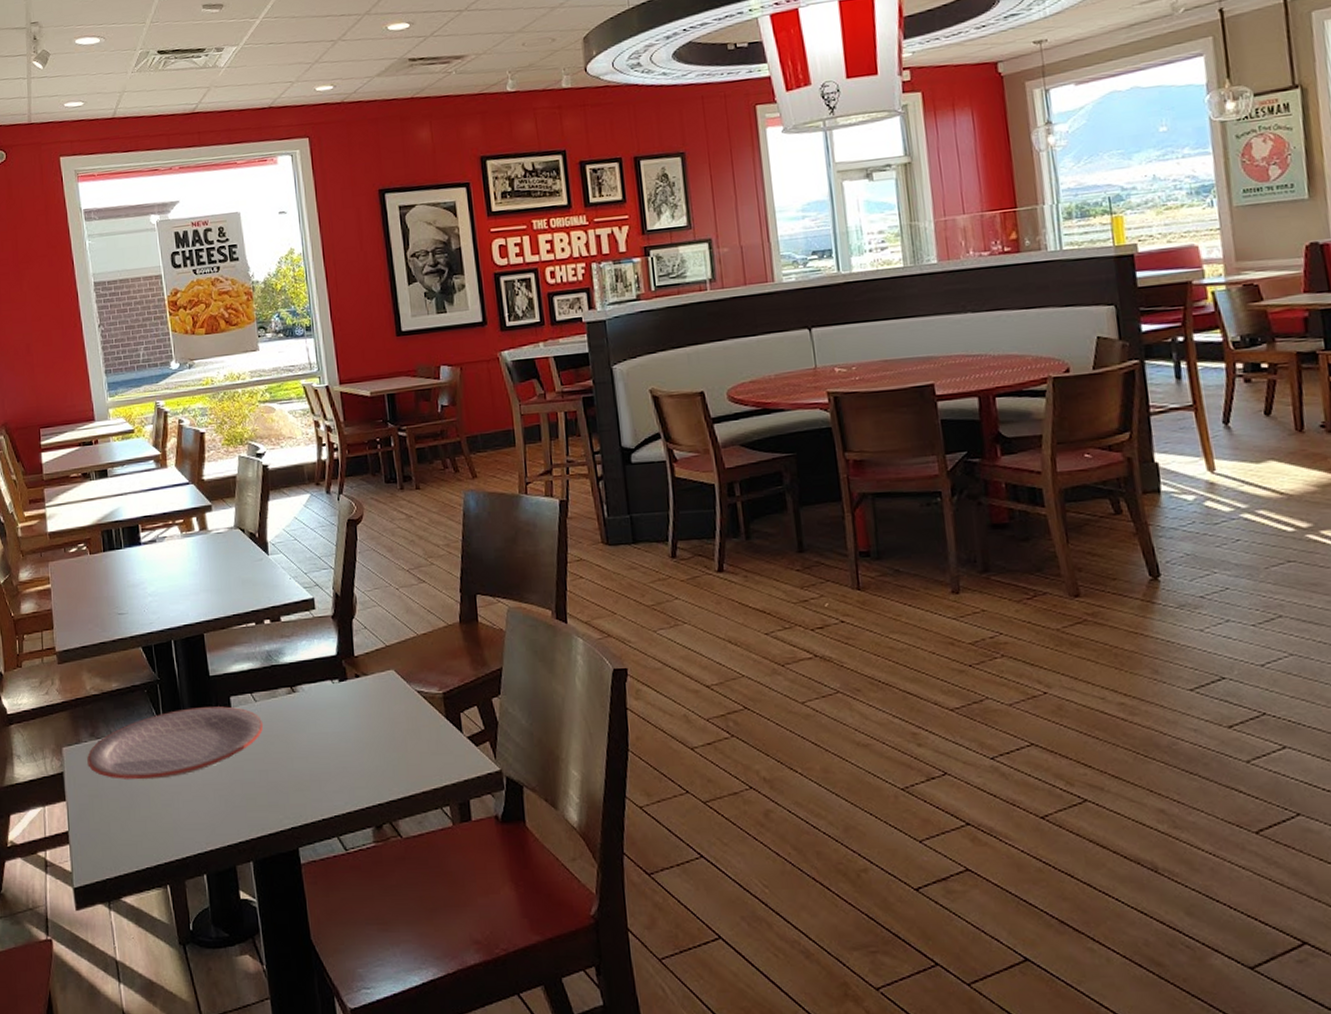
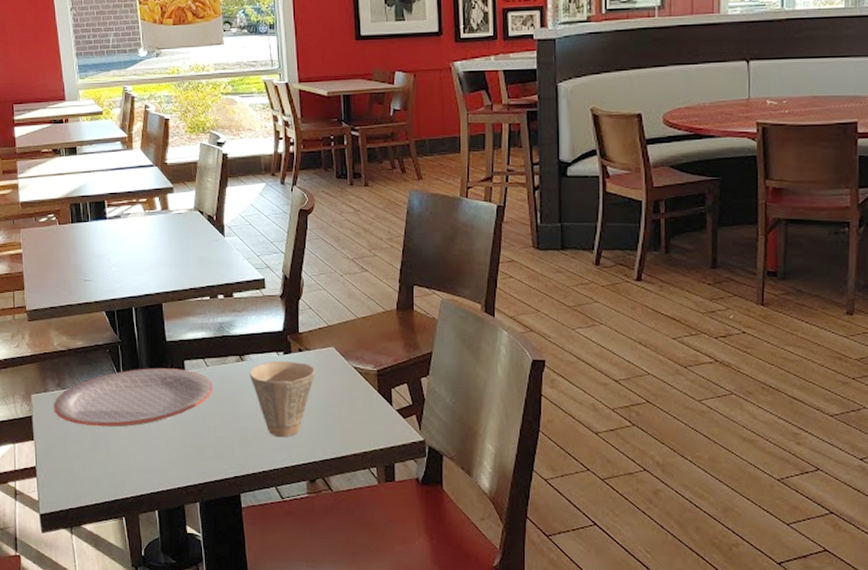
cup: none [303,689,375,777] -> present [250,360,315,437]

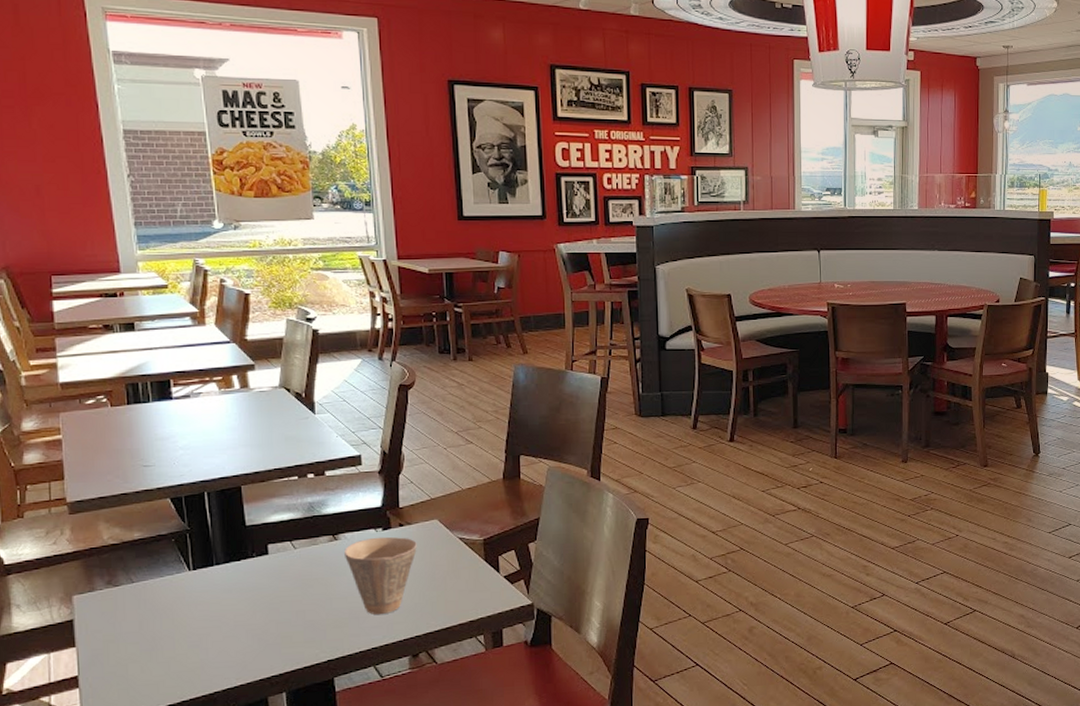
plate: present [54,368,214,428] -> none [102,553,303,624]

